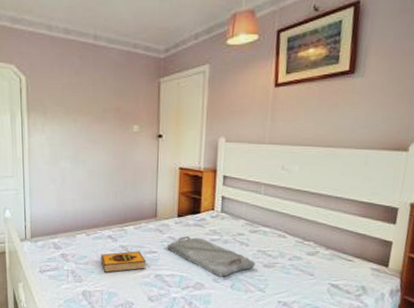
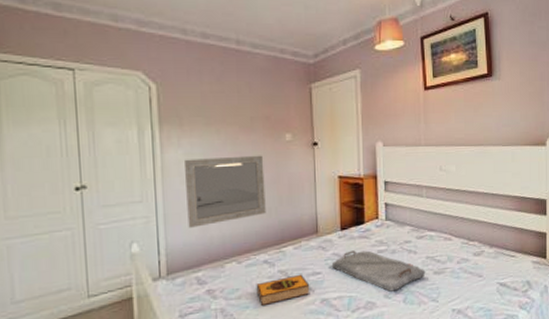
home mirror: none [47,143,113,202] -> present [185,155,266,228]

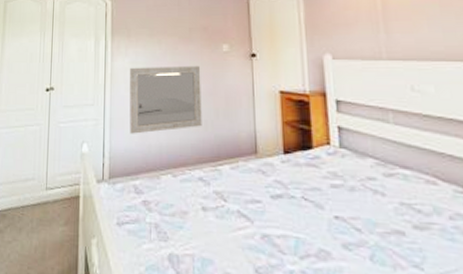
hardback book: present [256,274,310,305] -> none [190,199,249,229]
serving tray: present [333,250,426,292] -> none [275,180,401,242]

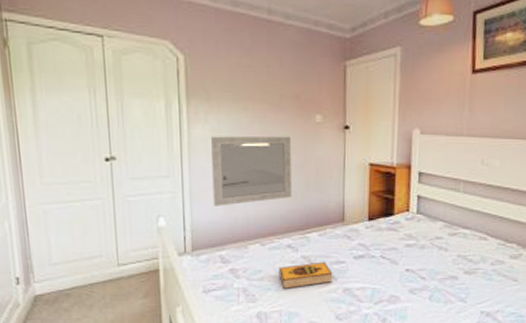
hardback book: none [190,199,249,229] -> present [278,261,333,289]

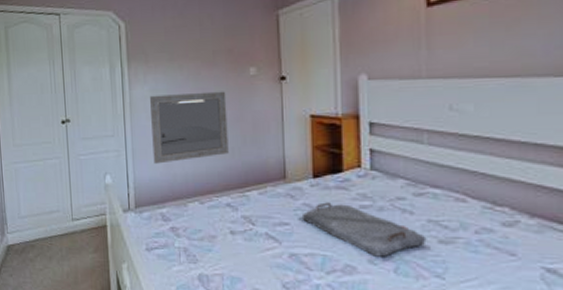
hardback book: present [278,261,333,289] -> none [218,222,277,251]
serving tray: none [357,242,456,287] -> present [303,202,427,257]

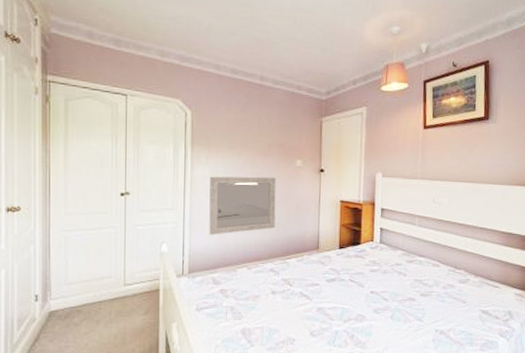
serving tray: present [303,202,427,257] -> none [329,267,413,307]

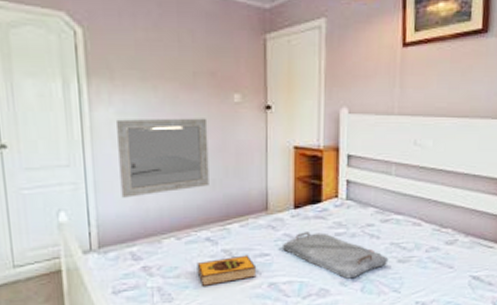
hardback book: none [262,284,309,308] -> present [197,254,257,286]
serving tray: none [329,267,413,307] -> present [283,231,389,279]

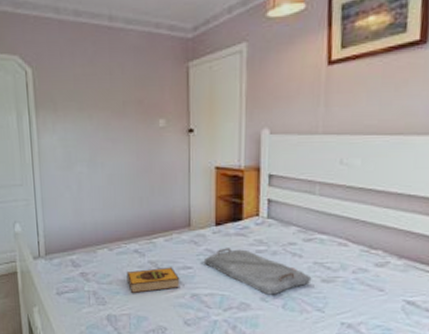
home mirror: present [117,118,209,198] -> none [59,142,137,213]

